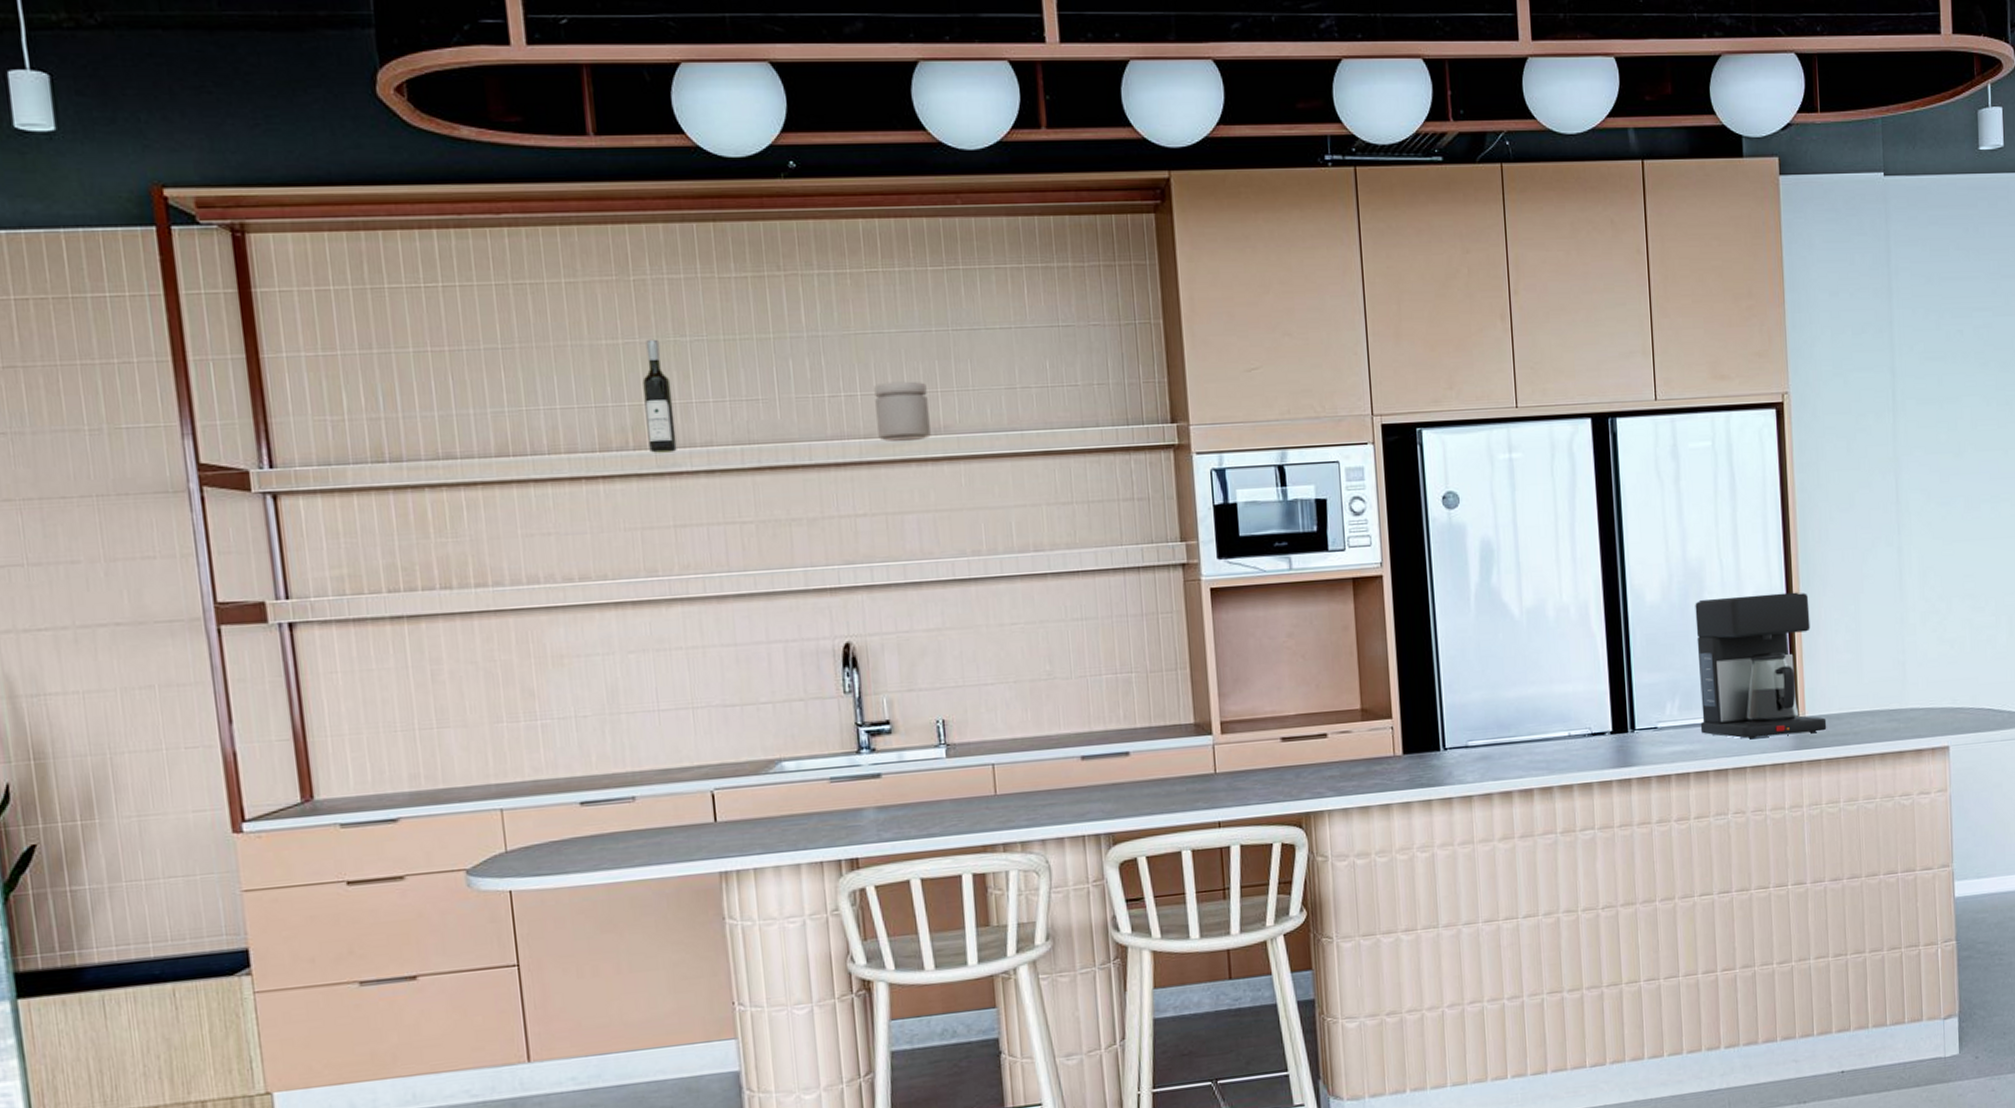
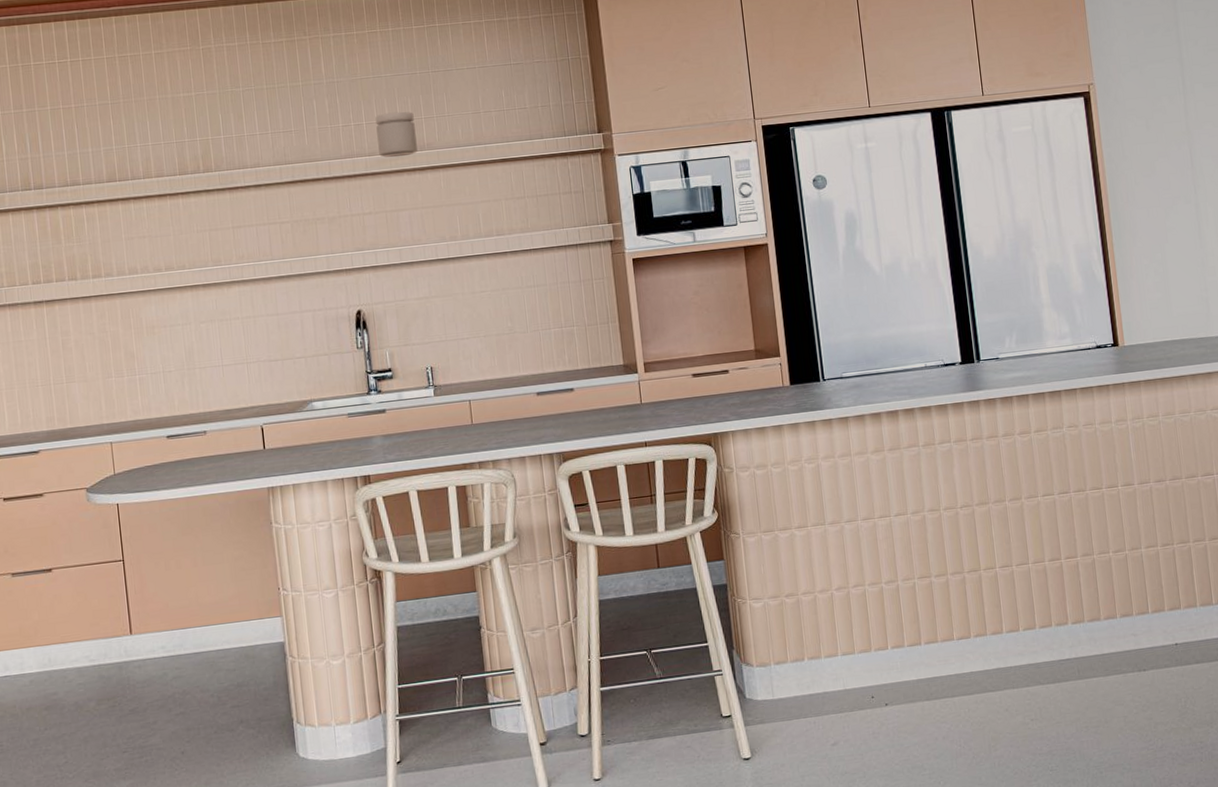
bottle: present [642,339,677,453] -> none [209,90,234,174]
coffee maker: present [1695,592,1827,740] -> none [1025,244,1144,366]

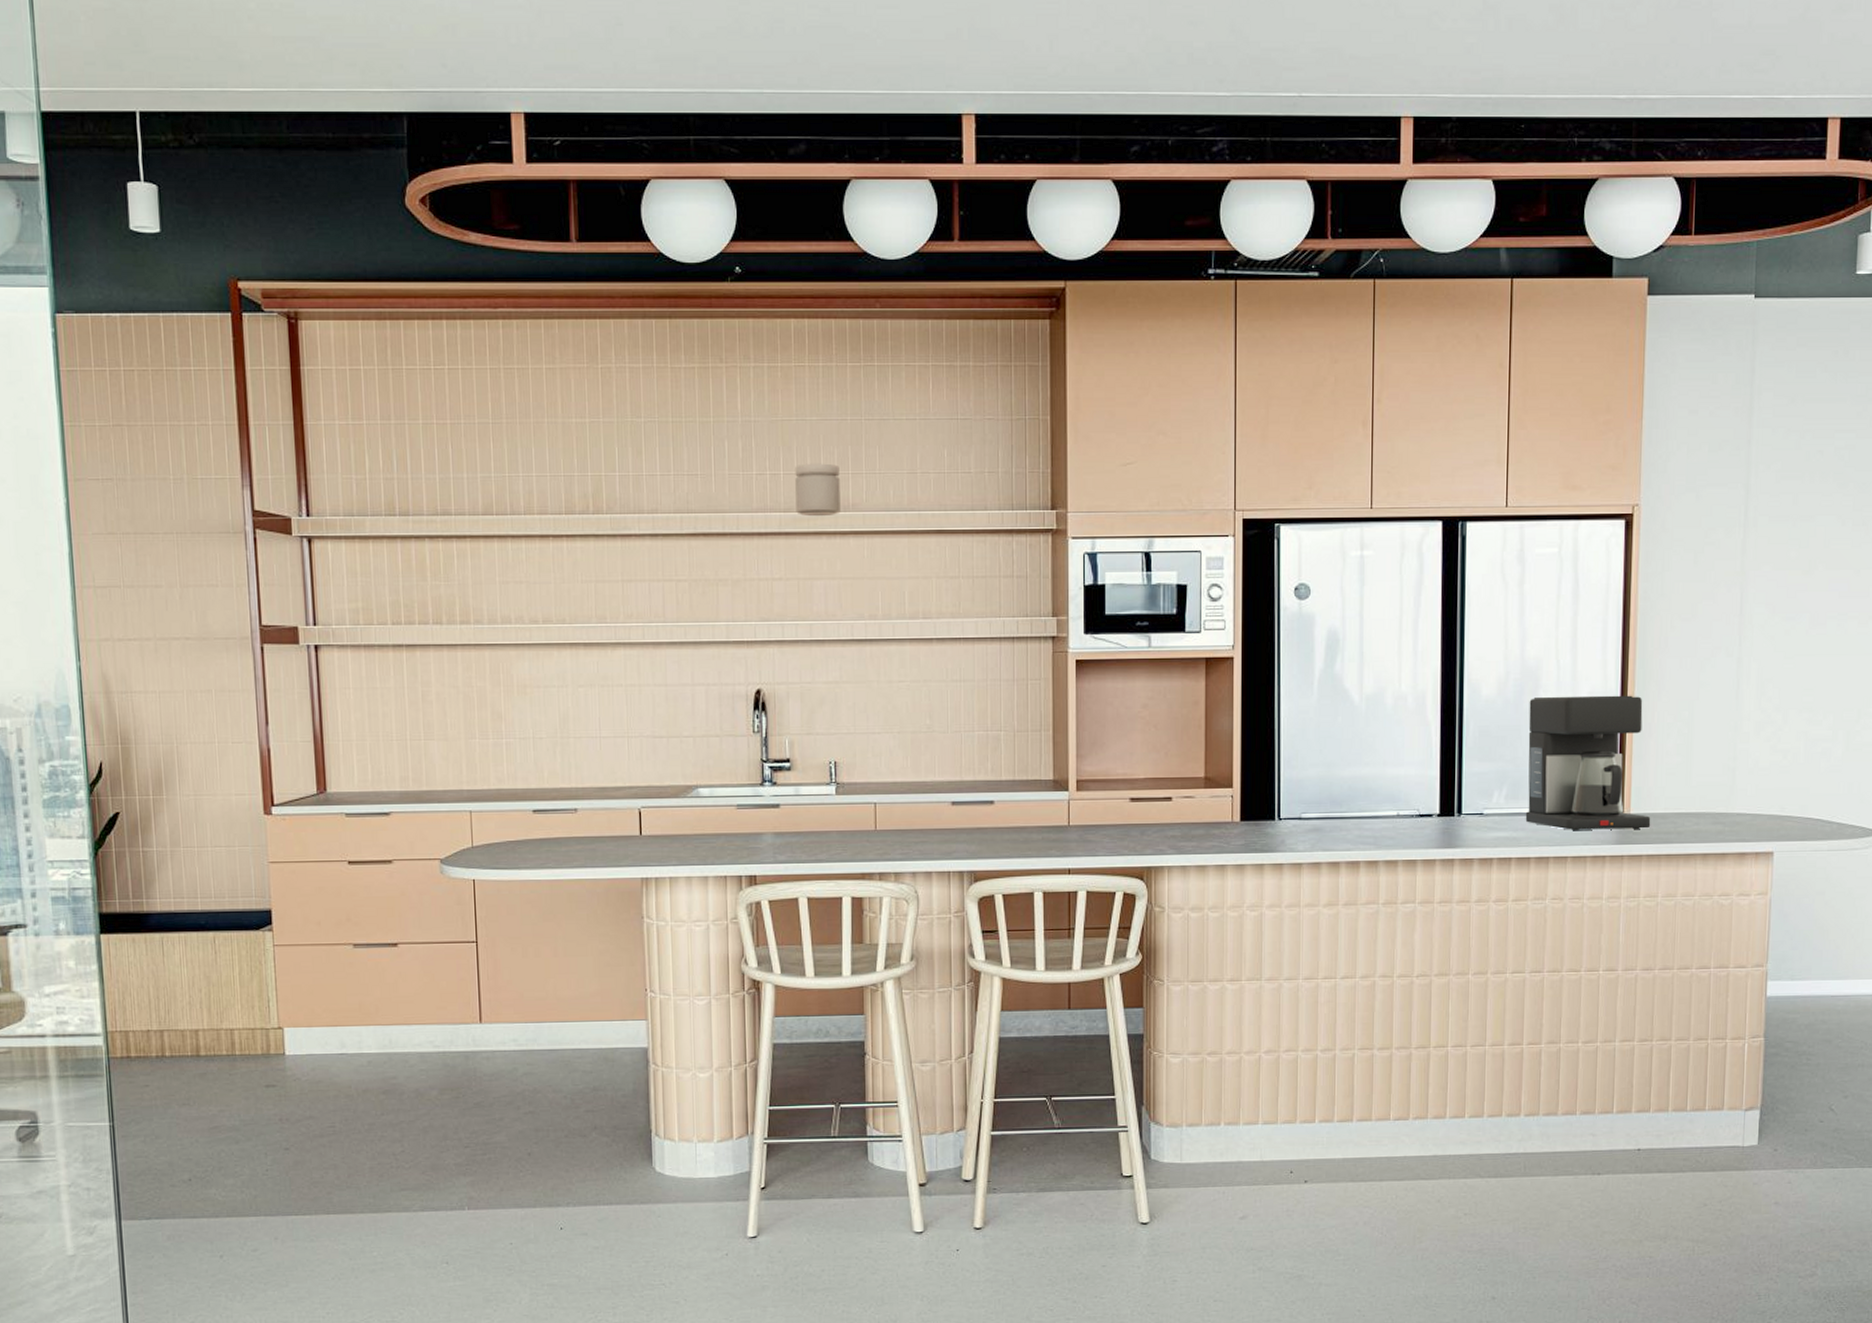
coffee maker: none [1025,244,1144,366] -> present [1525,695,1651,831]

